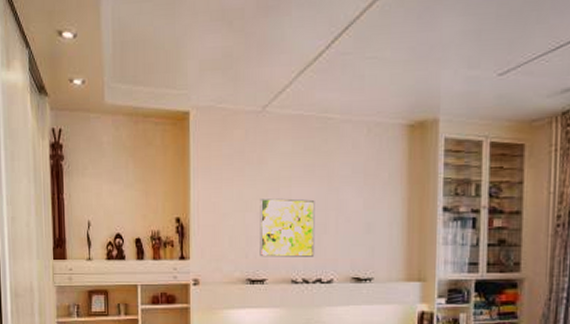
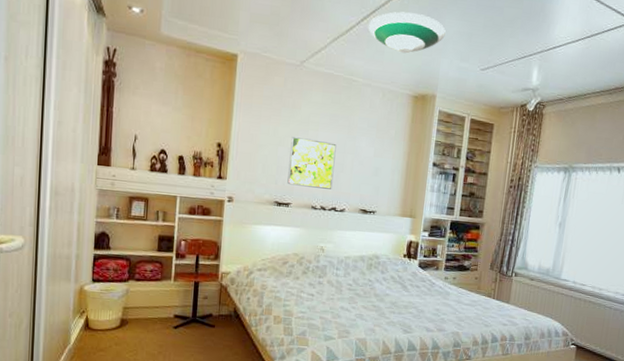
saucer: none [341,19,444,73] -> present [368,11,446,54]

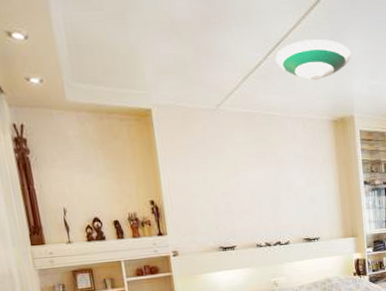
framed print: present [287,136,337,190] -> none [223,180,273,228]

